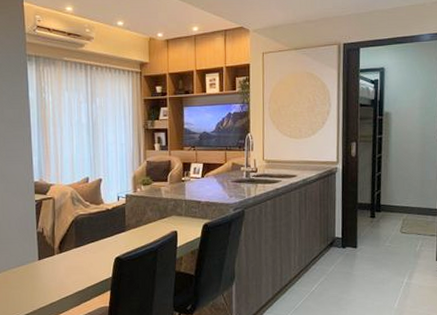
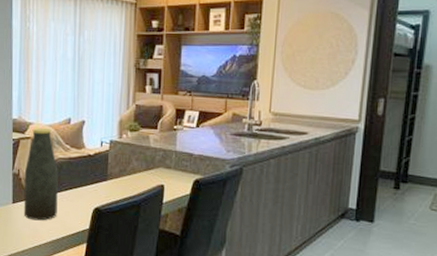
bottle: none [48,188,81,274] -> present [23,128,58,221]

